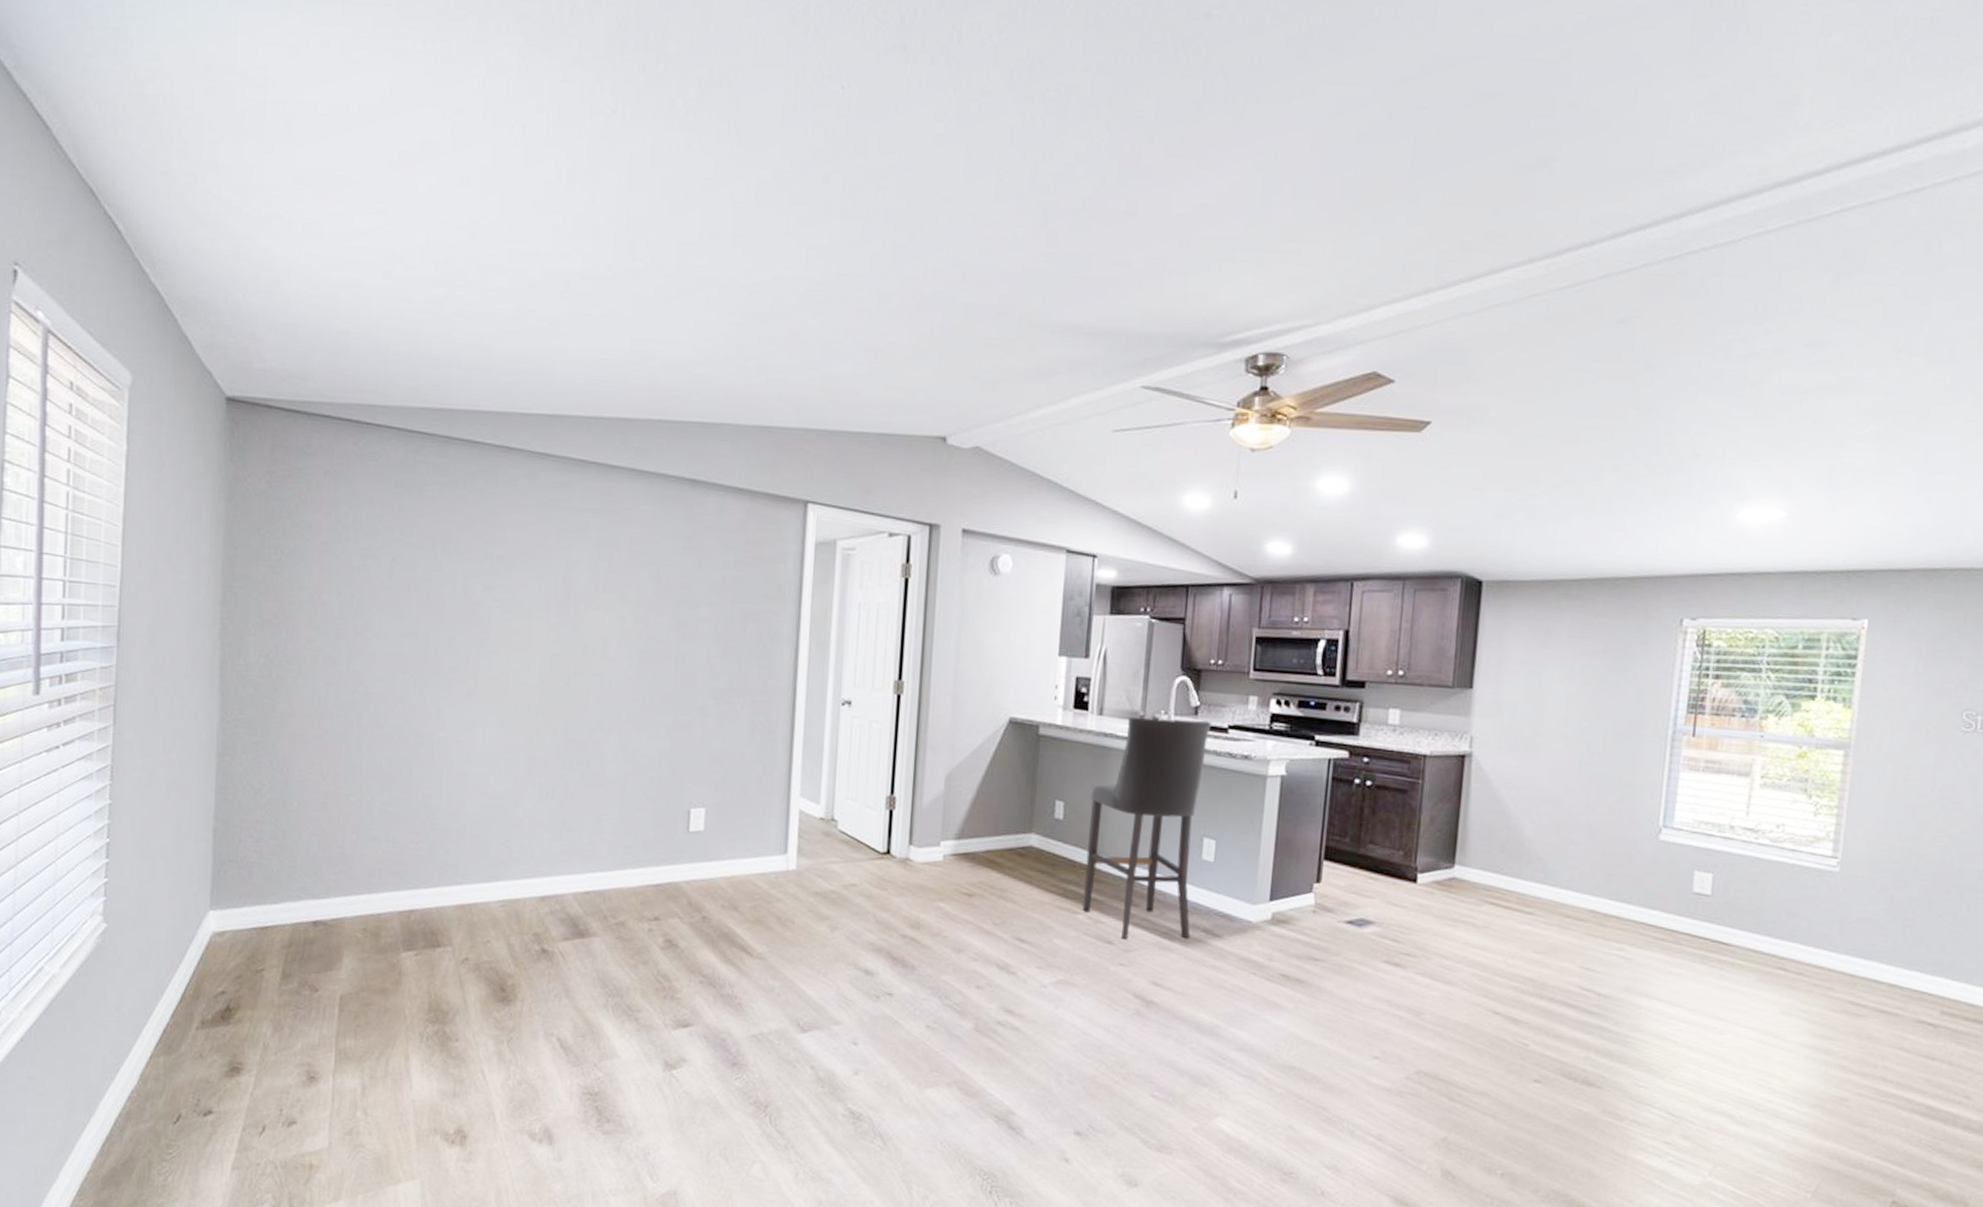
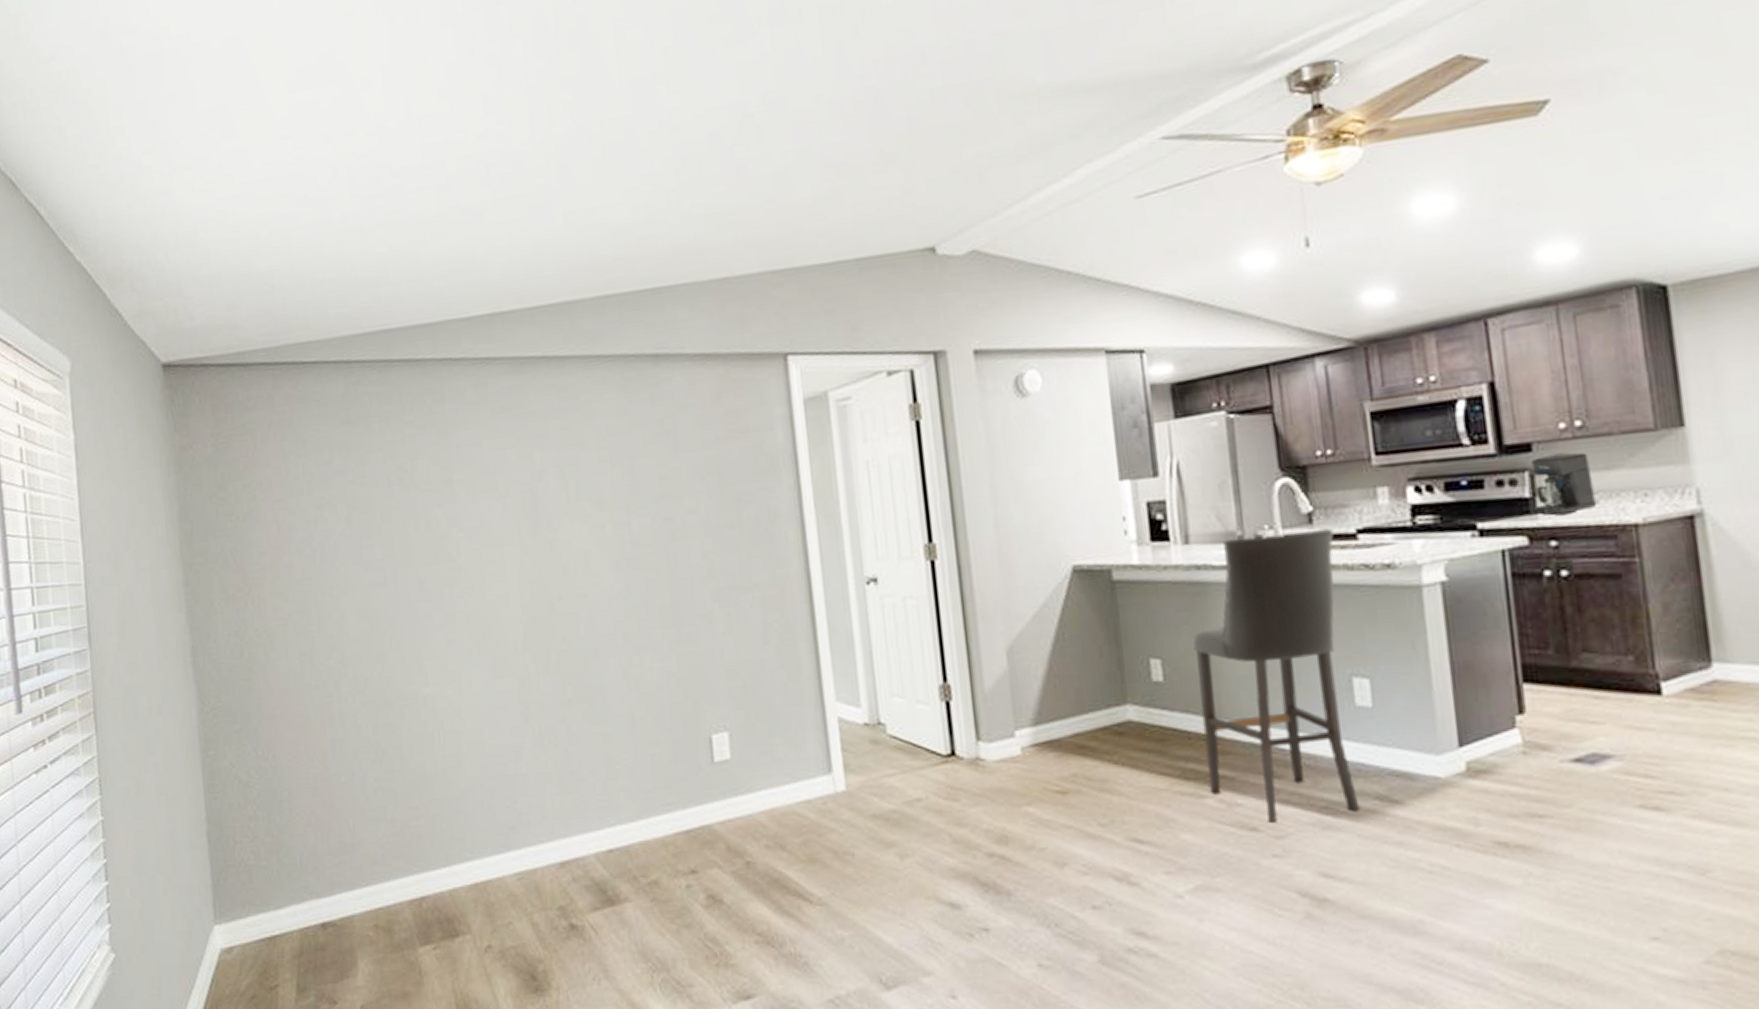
coffee maker: none [1356,692,1403,740] -> present [1531,452,1598,516]

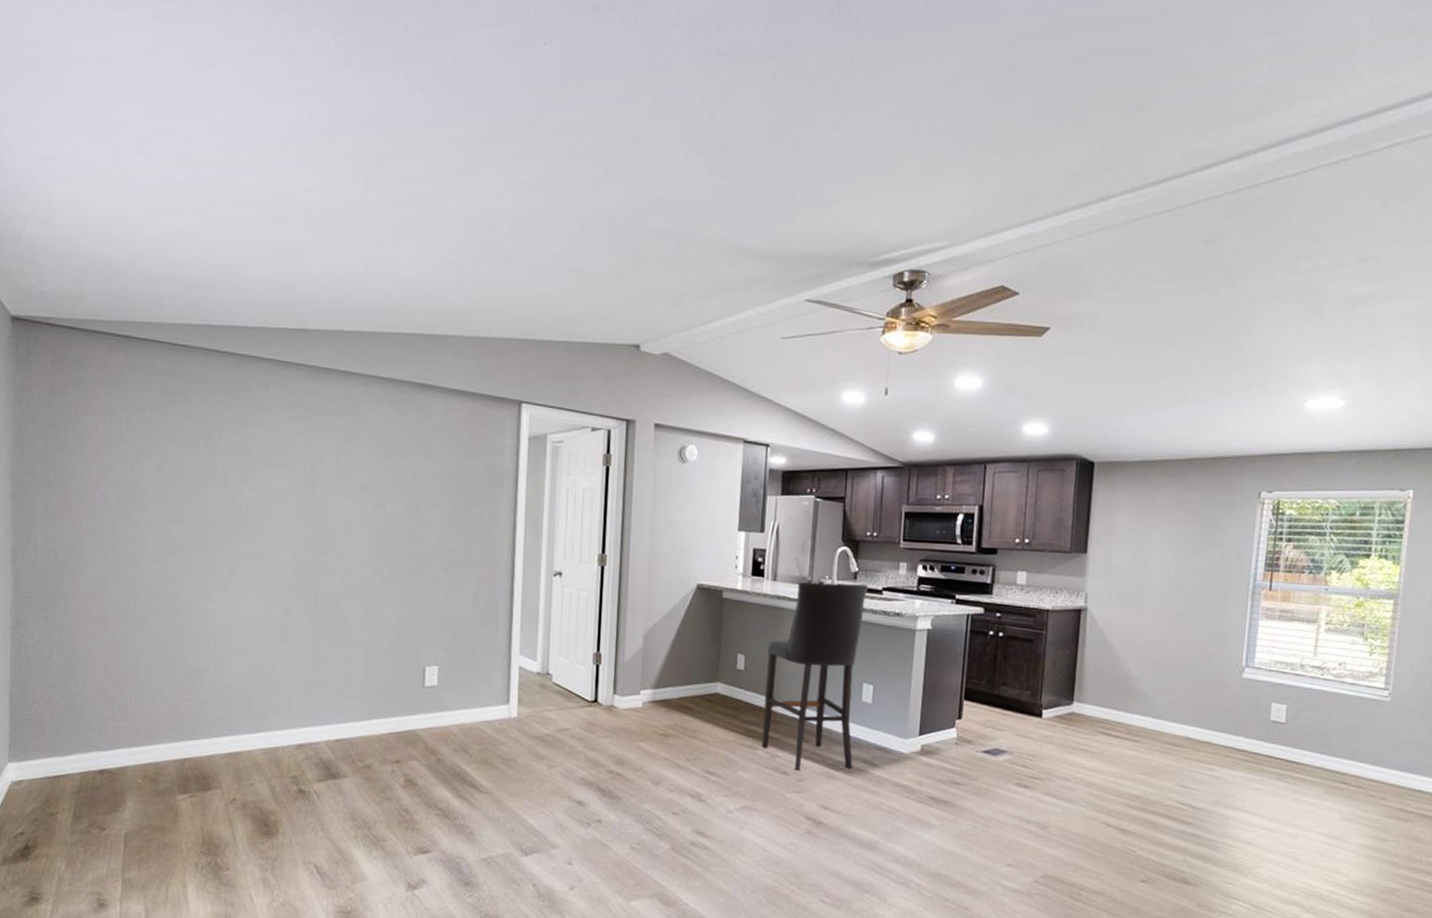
coffee maker: present [1531,452,1598,516] -> none [990,558,1029,598]

